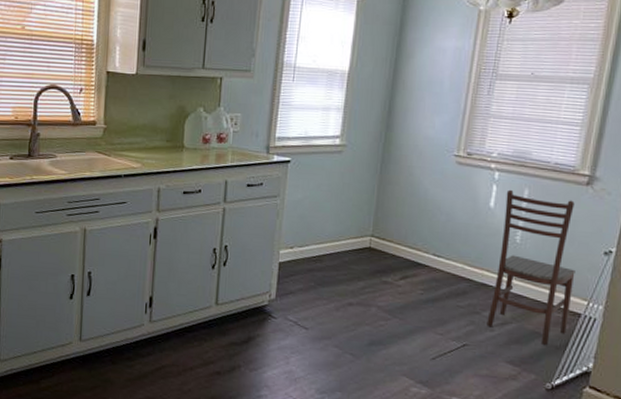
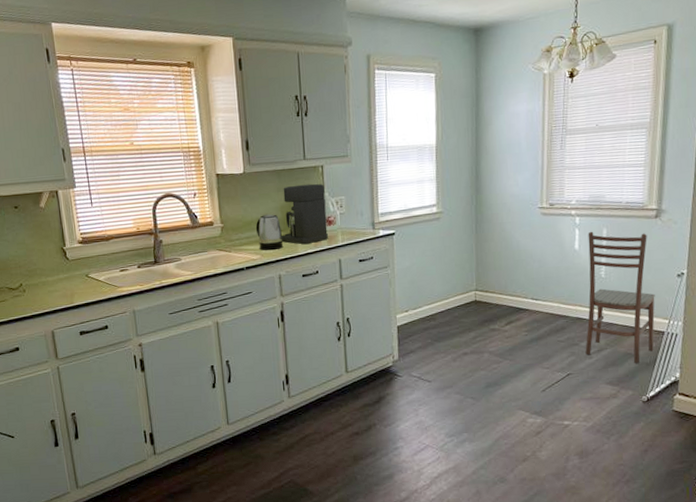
kettle: none [140,120,168,160] -> present [255,213,283,250]
coffee maker: none [166,94,220,160] -> present [281,183,328,245]

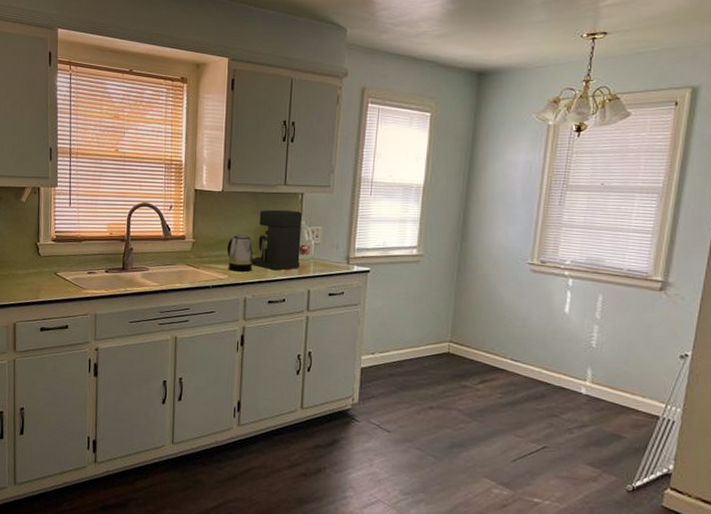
dining chair: present [585,231,655,363] -> none [565,295,652,447]

